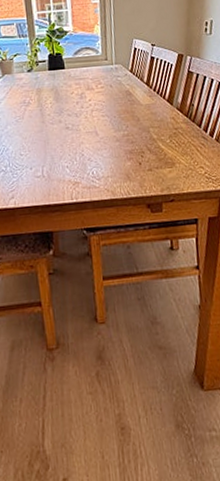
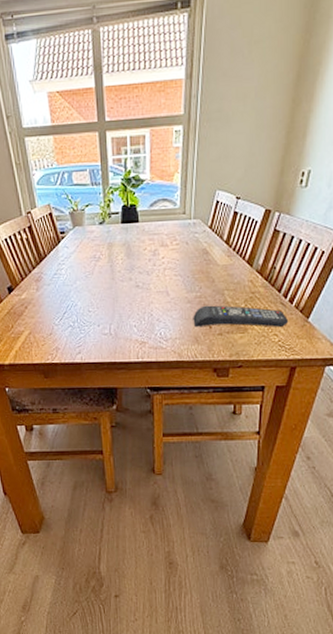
remote control: none [122,142,211,165] -> present [193,305,288,328]

